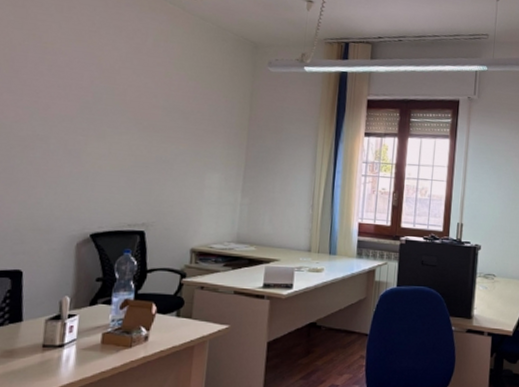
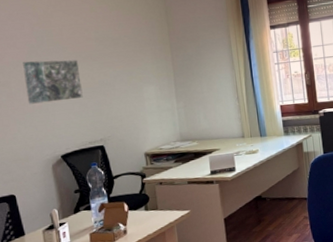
map: none [65,117,138,172] -> present [23,60,83,104]

